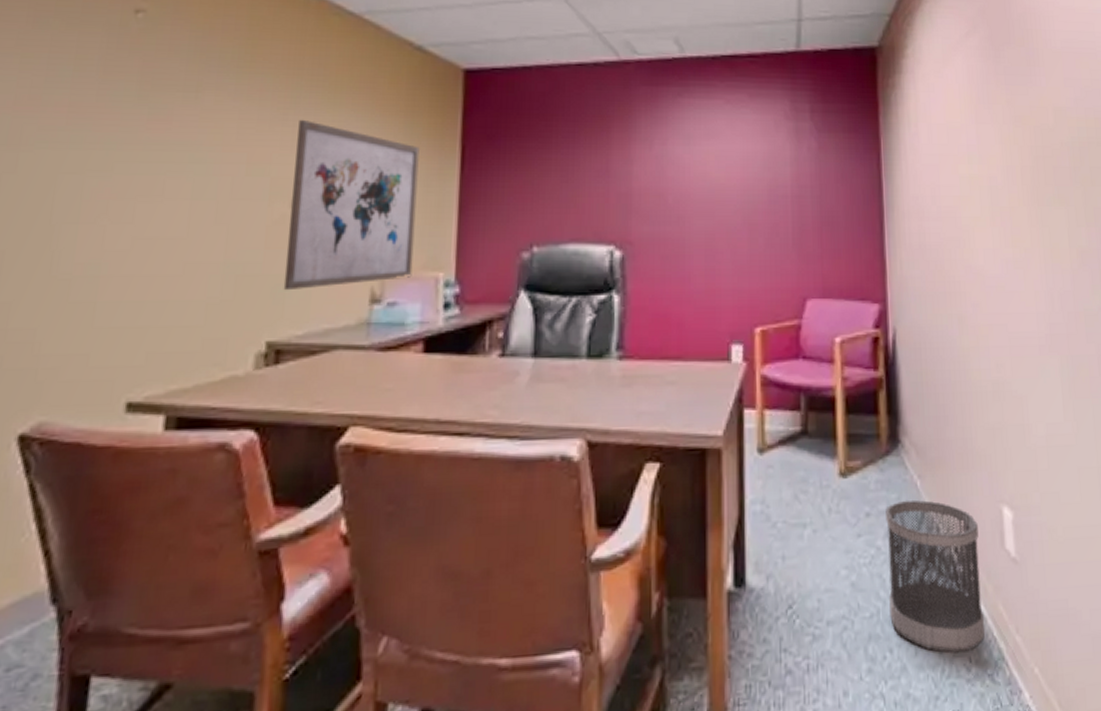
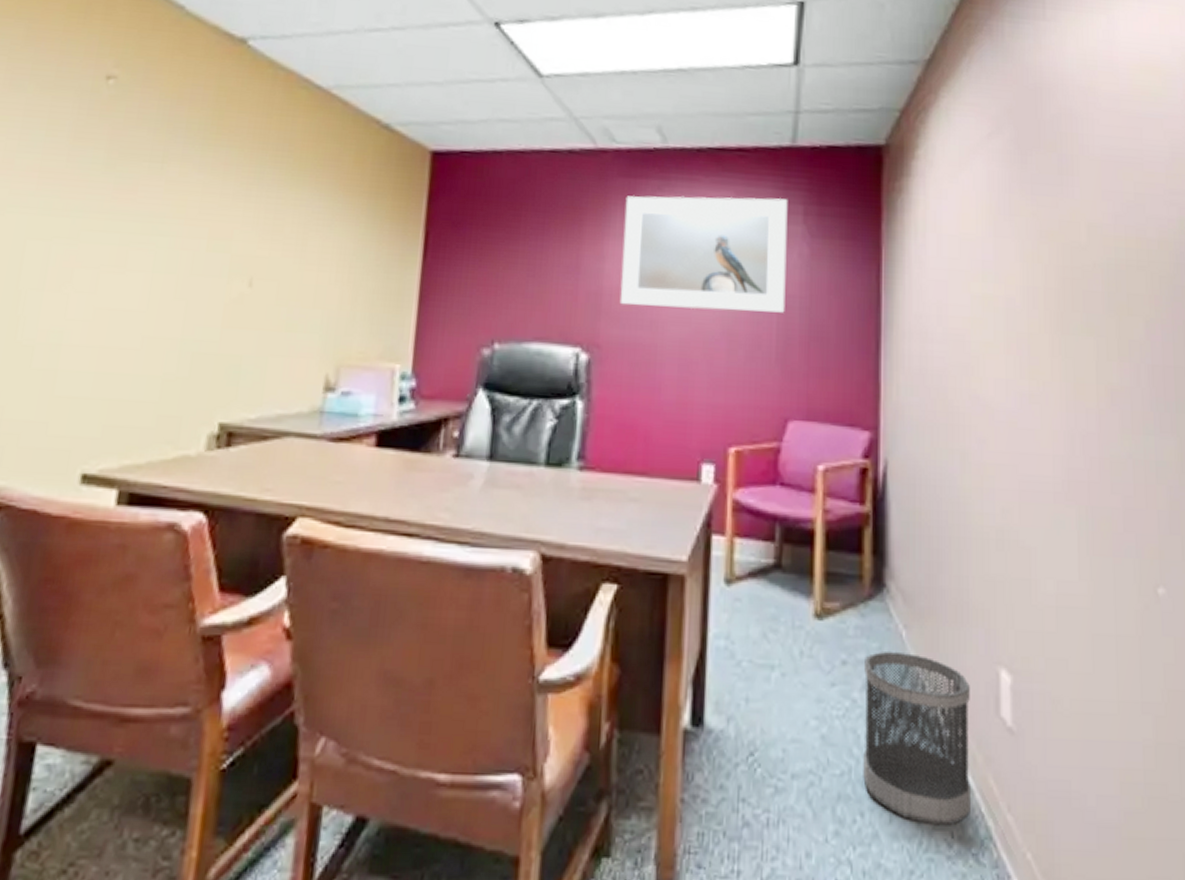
wall art: present [283,119,420,291] -> none [238,195,382,373]
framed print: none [648,98,798,204] -> present [619,196,788,313]

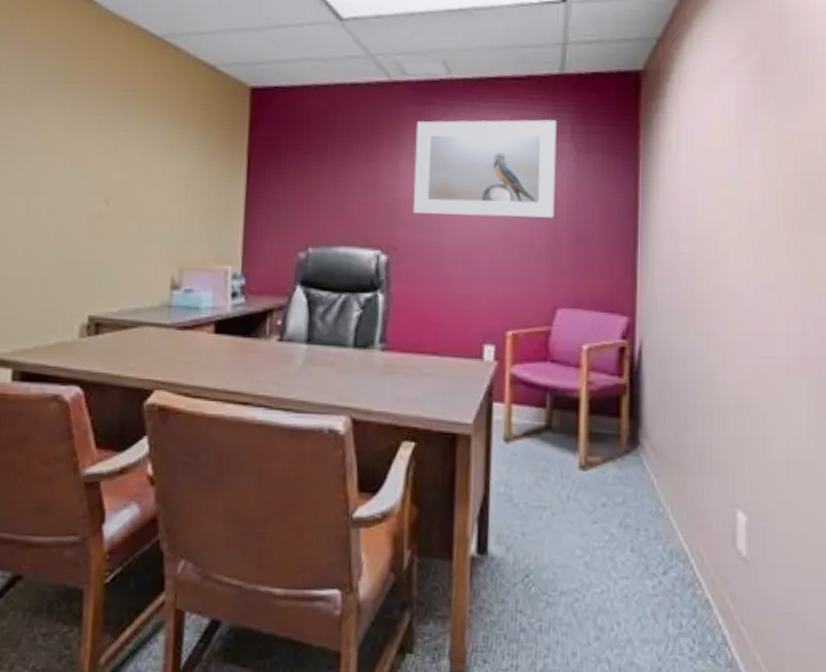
wastebasket: present [863,650,970,826] -> none [620,495,711,634]

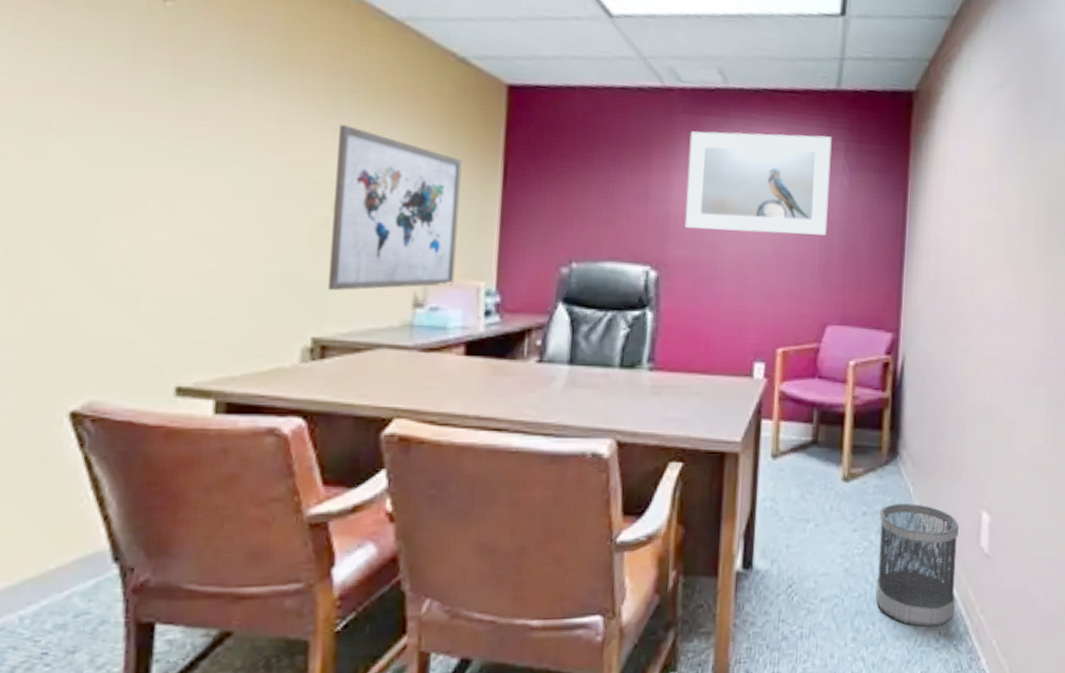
wall art: none [101,129,212,275] -> present [327,124,462,291]
wastebasket: none [620,495,711,634] -> present [875,503,959,628]

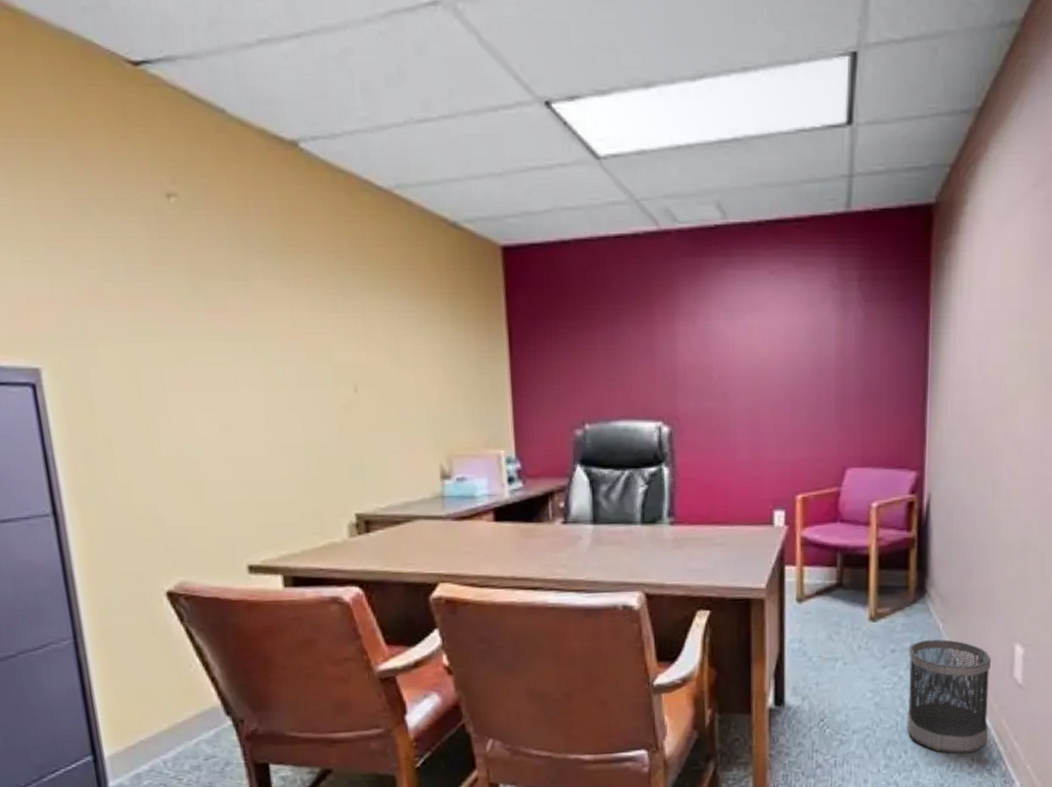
wall art: present [327,124,462,291] -> none [348,304,476,469]
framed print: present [684,131,832,236] -> none [691,266,844,380]

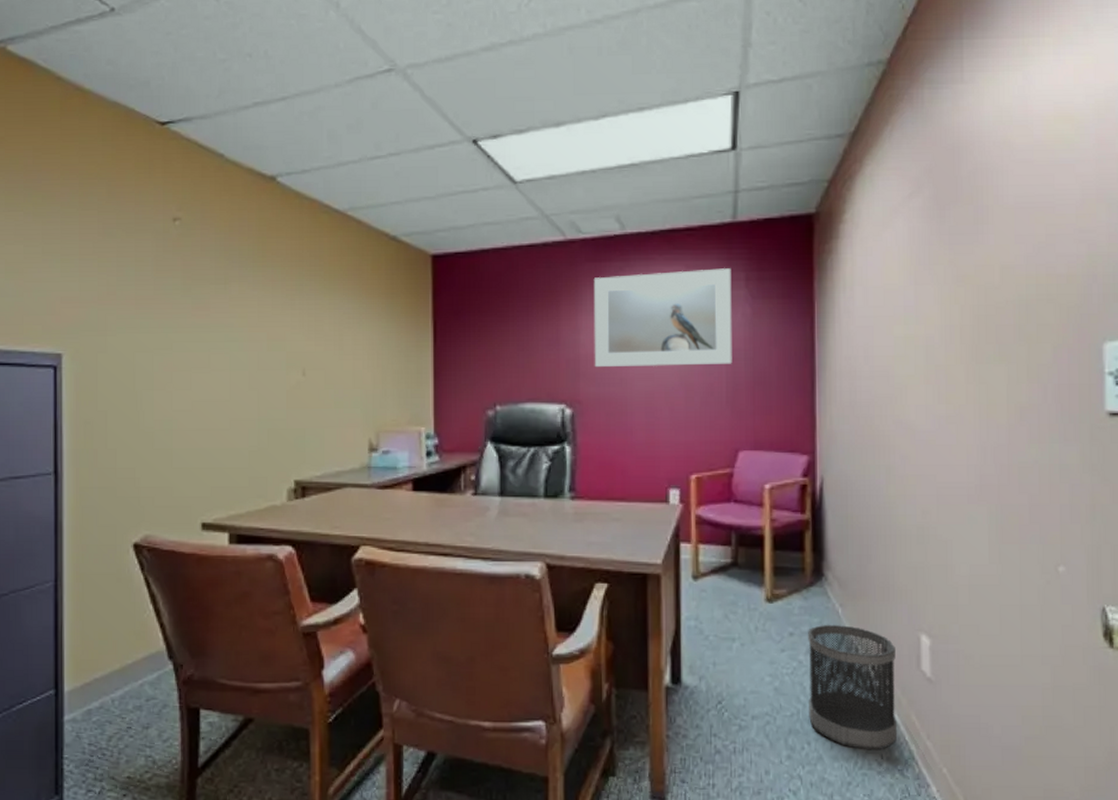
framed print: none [691,266,844,380] -> present [593,268,732,368]

